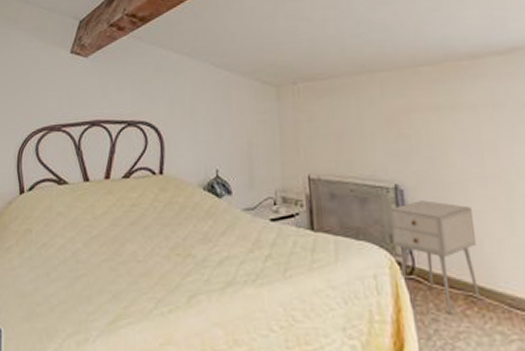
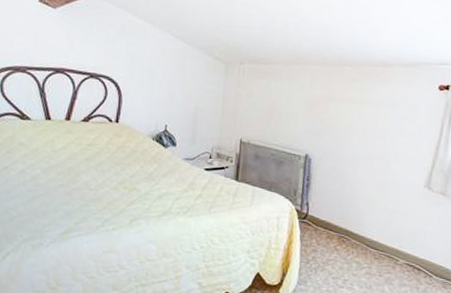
nightstand: present [390,200,481,315] -> none [296,168,357,248]

